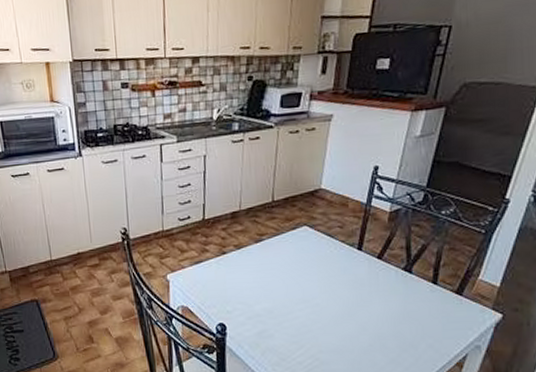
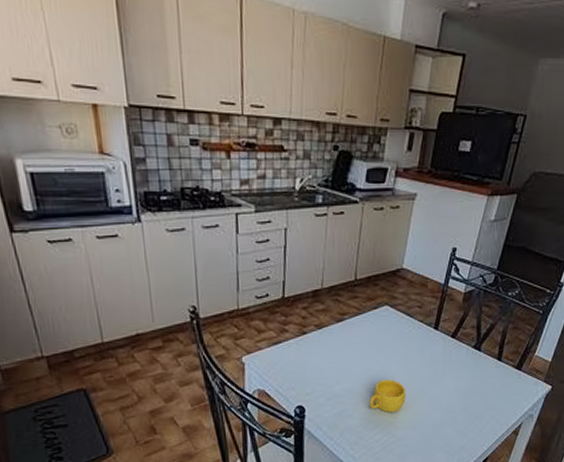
cup: none [291,301,330,335] -> present [370,379,407,413]

